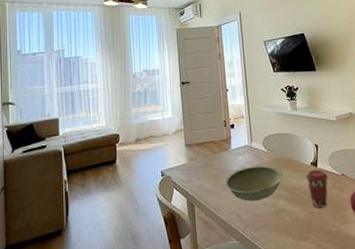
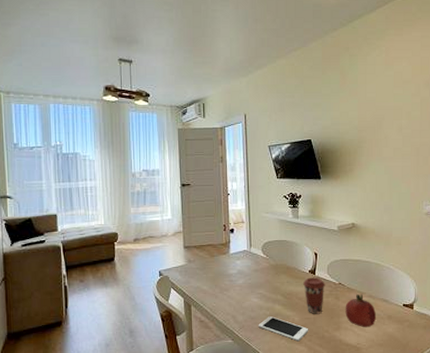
bowl: present [225,165,283,201] -> none [222,270,280,304]
cell phone: none [263,213,315,239] -> present [258,316,309,342]

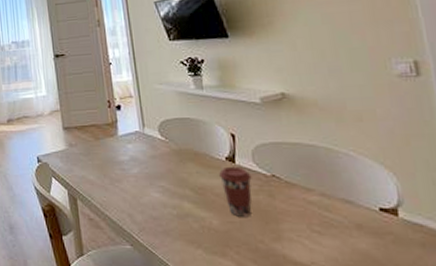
cell phone: present [258,316,309,342] -> none [163,217,235,254]
fruit: present [345,294,377,328] -> none [285,192,337,240]

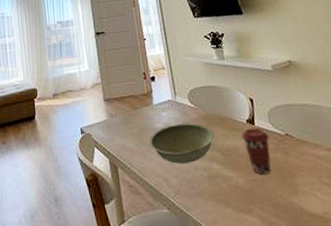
bowl: none [112,157,187,200] -> present [149,123,215,164]

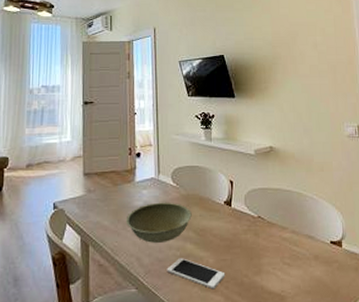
cell phone: none [196,178,259,211] -> present [167,258,226,290]
coffee cup: present [242,128,271,175] -> none [218,209,243,255]

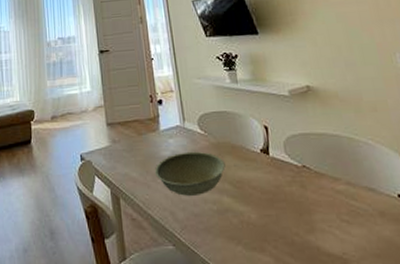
cell phone: present [167,258,226,290] -> none [204,213,272,249]

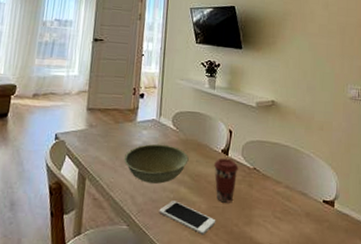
cell phone: none [204,213,272,249] -> present [159,201,216,235]
coffee cup: none [255,158,286,210] -> present [214,158,239,203]

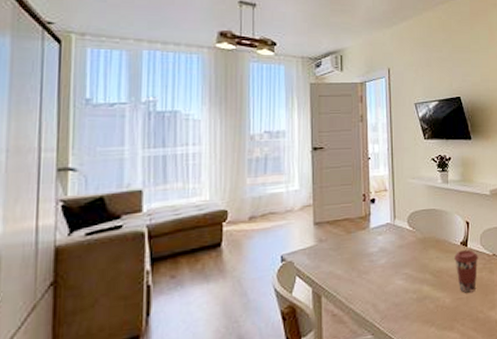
bowl: present [123,143,189,184] -> none [360,246,428,289]
cell phone: present [159,201,216,235] -> none [403,300,462,328]

